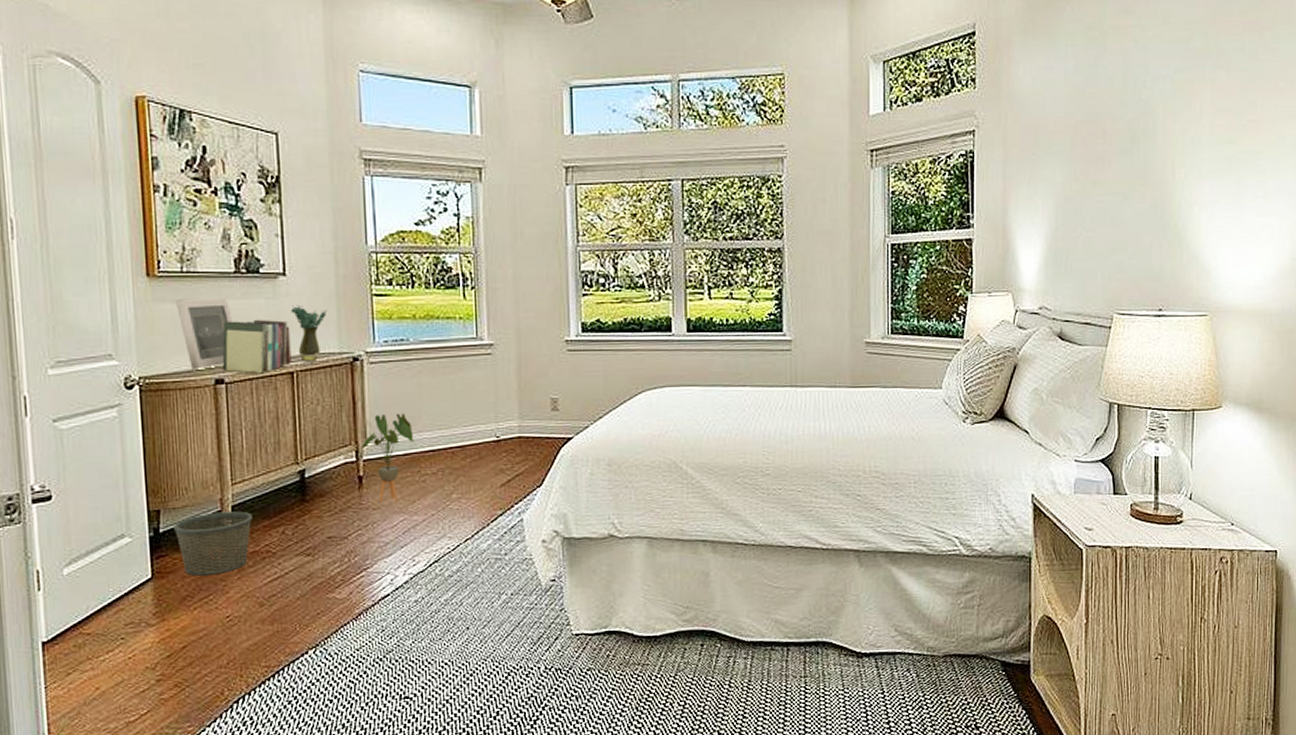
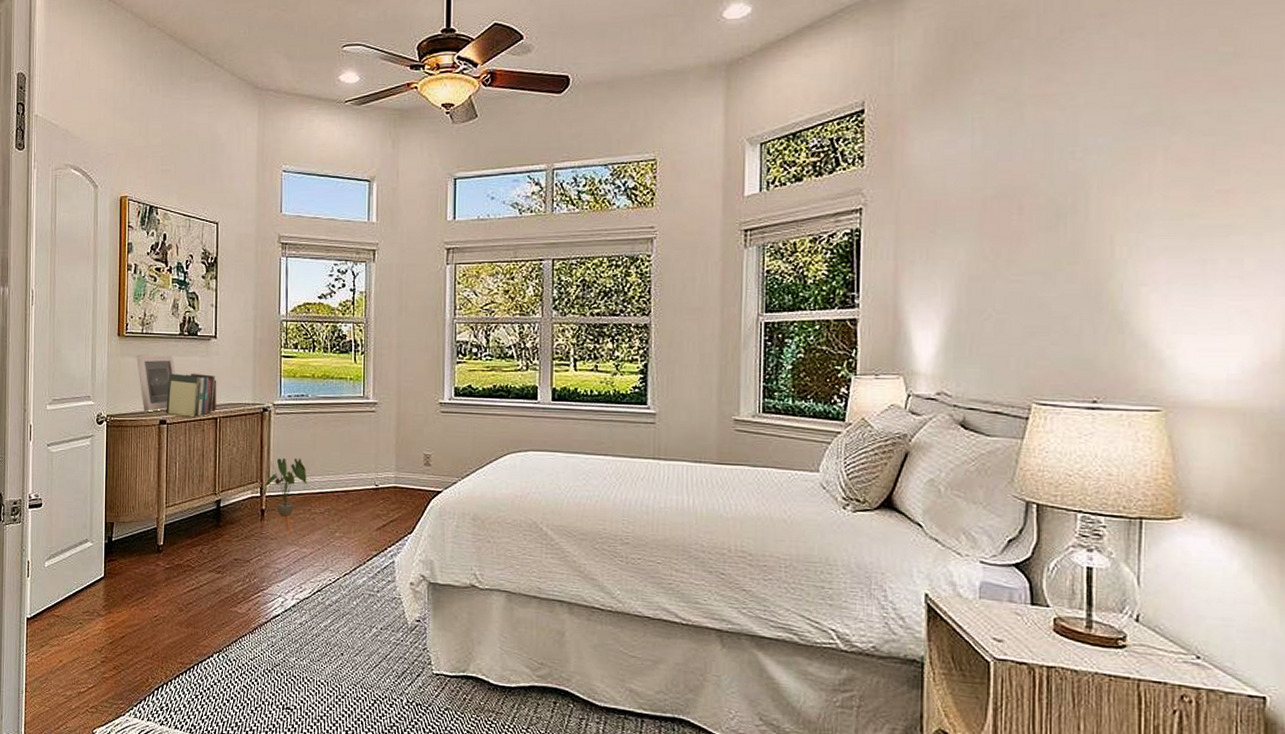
basket: present [172,511,252,576] -> none [121,528,179,581]
vase: present [291,304,328,362] -> none [218,362,246,411]

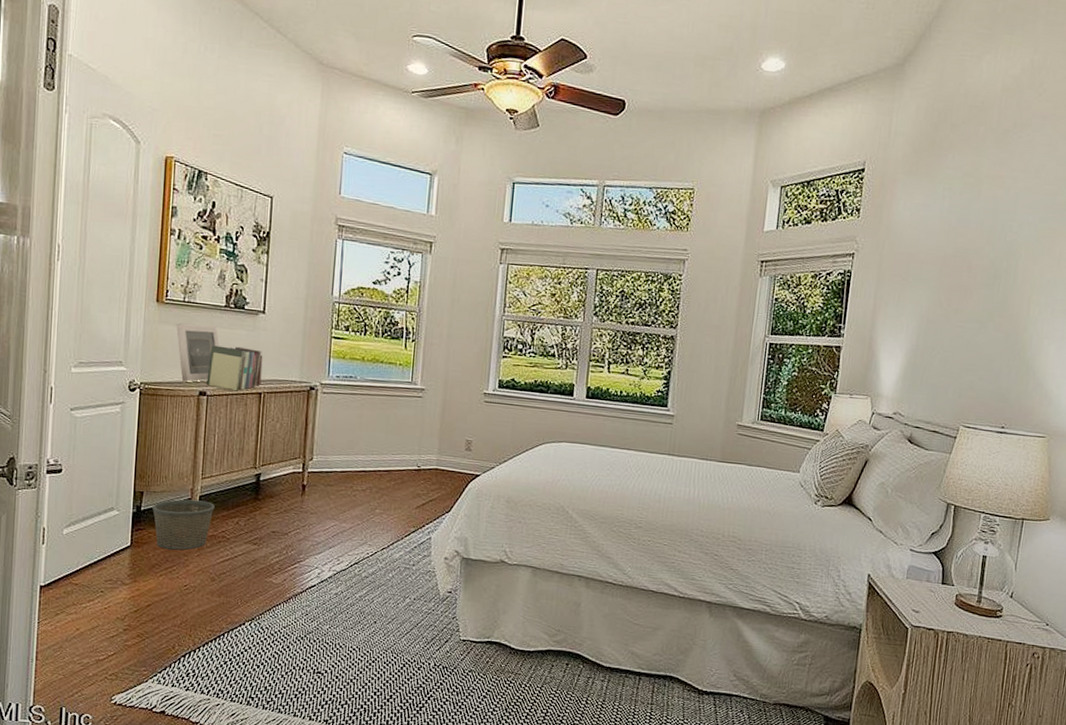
basket: none [121,528,179,581] -> present [151,499,215,550]
house plant: present [265,458,308,535] -> none [307,436,352,510]

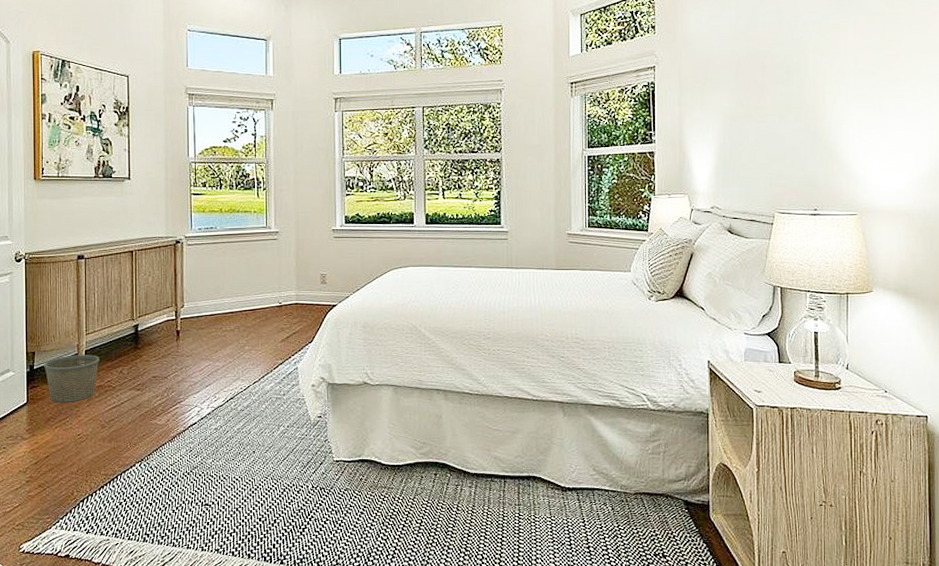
picture frame: present [176,323,219,382] -> none [52,196,92,248]
books: present [206,345,263,392] -> none [83,211,132,252]

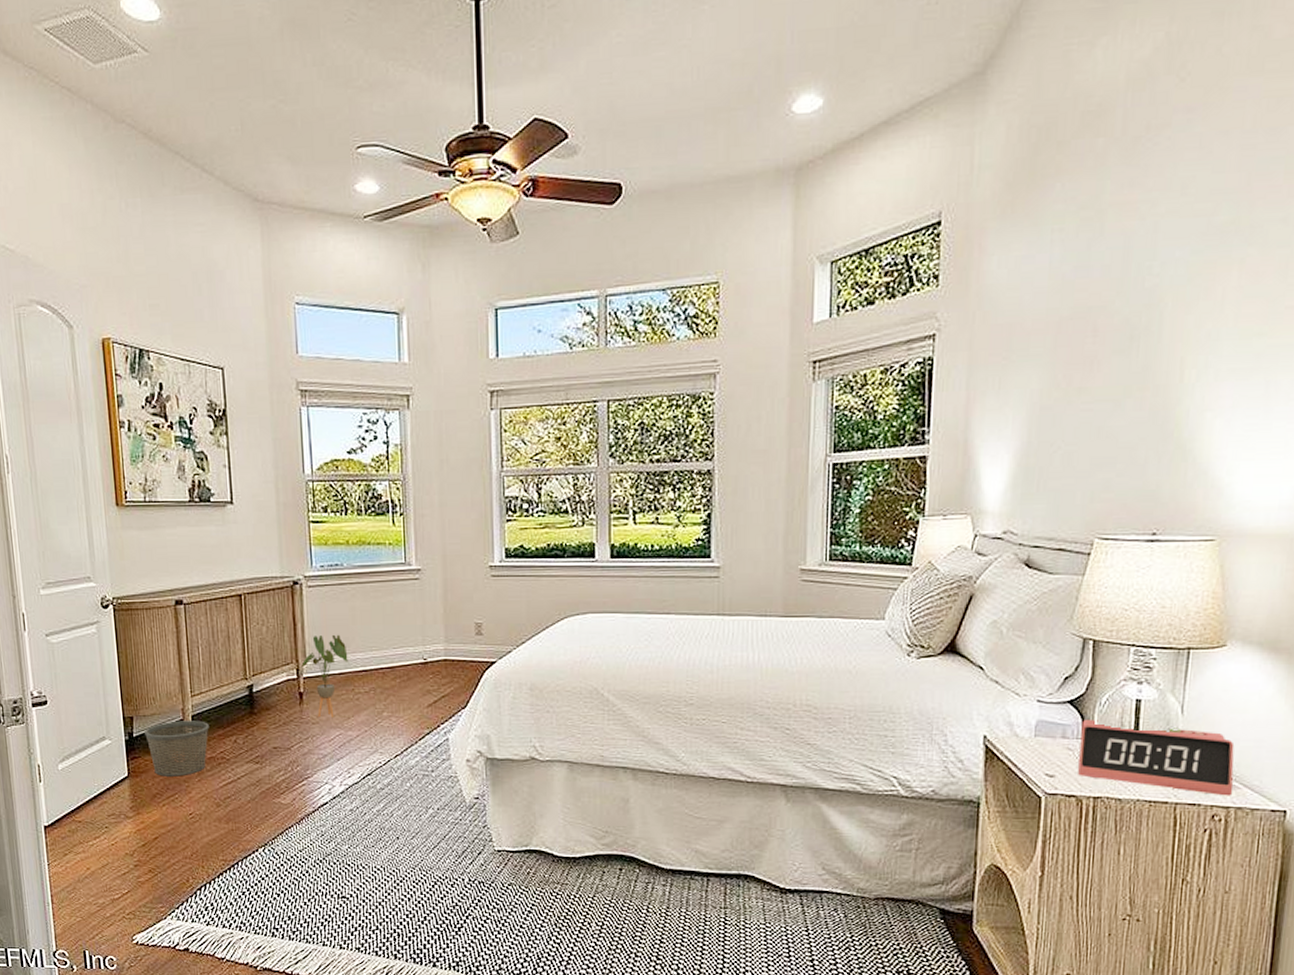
house plant: none [179,283,219,351] -> present [301,634,350,718]
alarm clock: none [778,347,889,405] -> present [1078,719,1235,796]

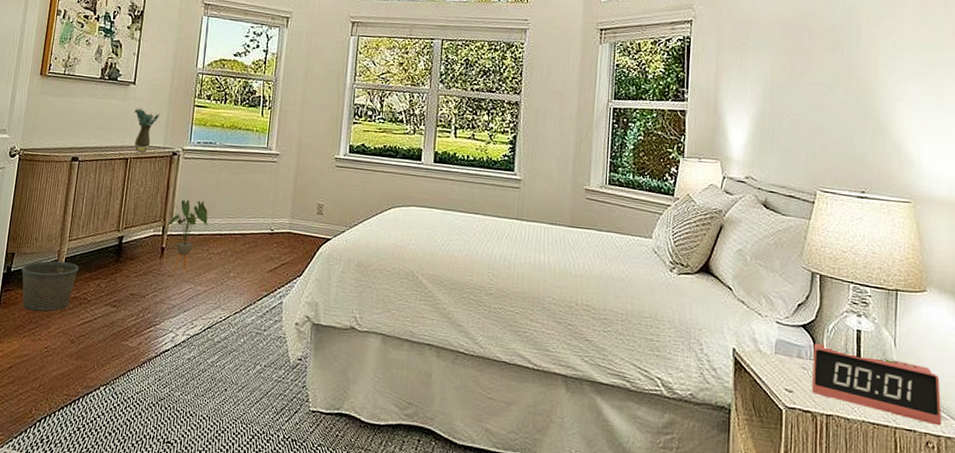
vase: none [238,531,270,586] -> present [134,107,161,153]

